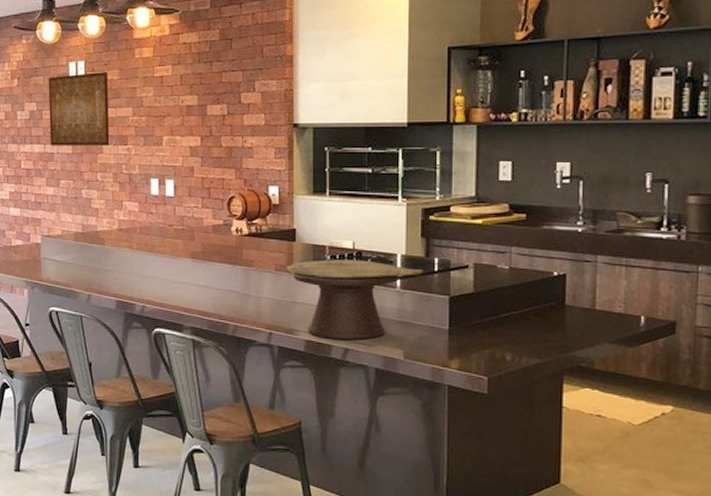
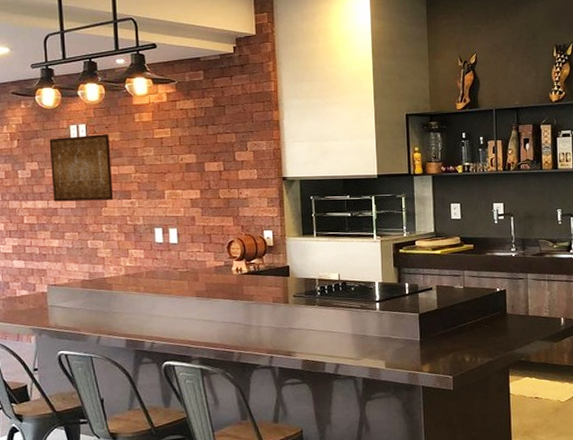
decorative bowl: present [286,260,423,340] -> none [282,289,397,357]

